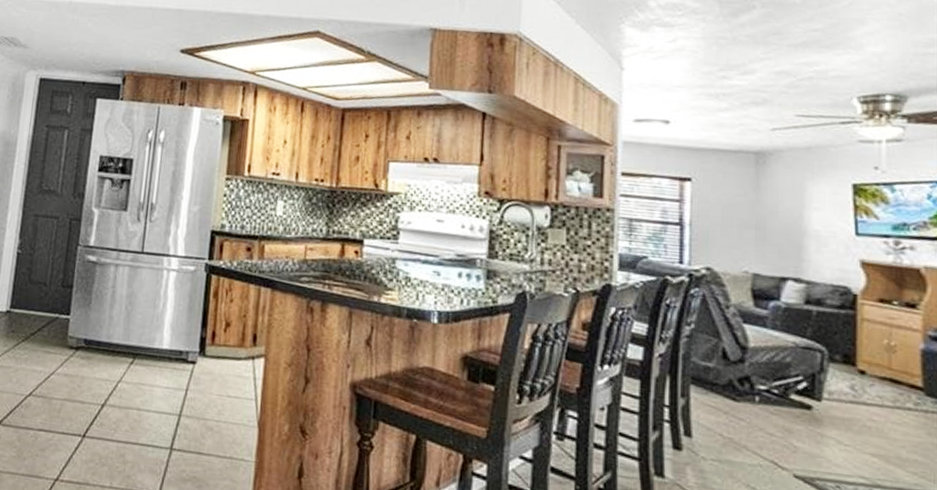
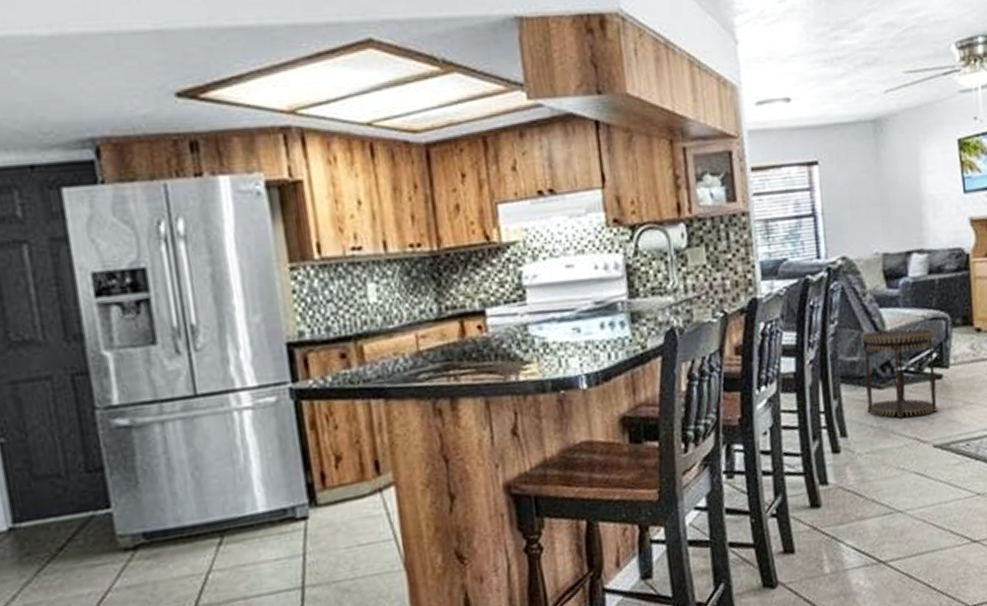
side table: none [719,343,807,442] -> present [861,327,937,418]

